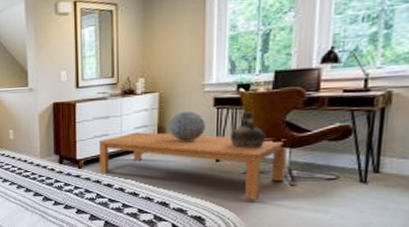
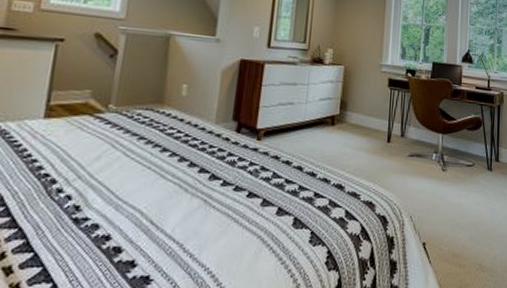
coffee table: present [98,132,287,200] -> none [280,104,440,184]
decorative sphere: present [168,110,206,141] -> none [349,87,381,119]
vessel: present [231,111,266,149] -> none [400,95,426,132]

